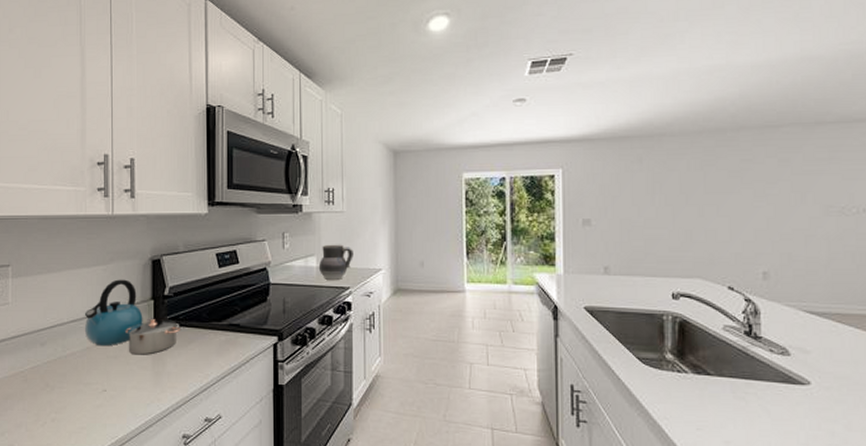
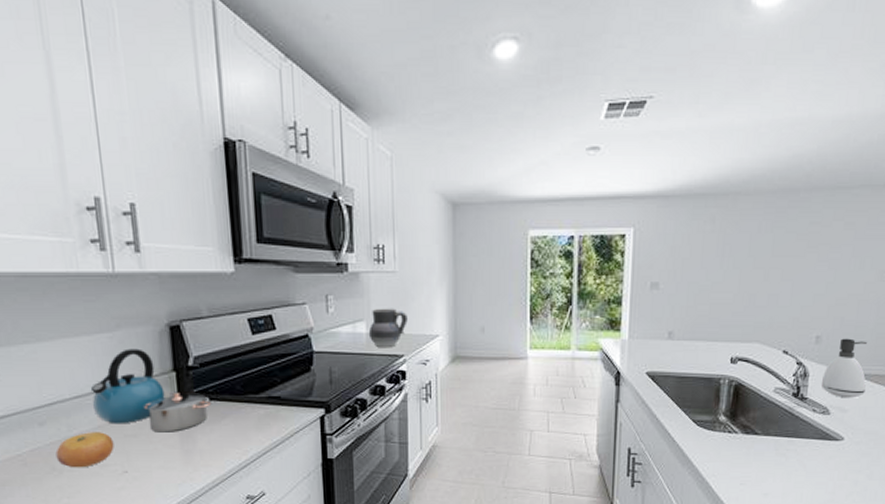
fruit: none [51,353,98,386] -> present [55,432,114,468]
soap dispenser: none [775,274,827,339] -> present [820,338,867,398]

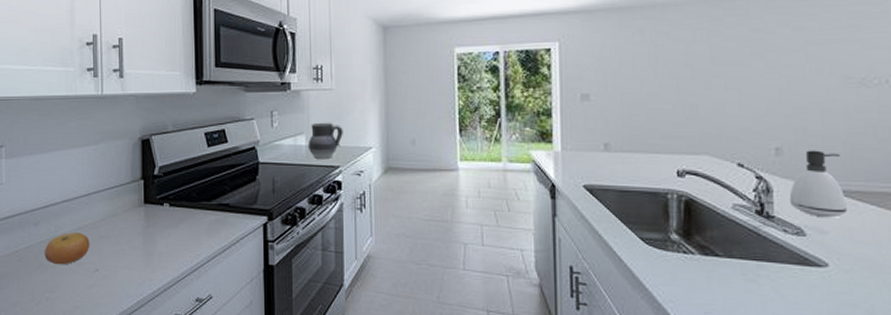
kettle: present [91,348,165,423] -> none [77,159,134,225]
cooking pot: present [142,392,212,433] -> none [115,198,171,235]

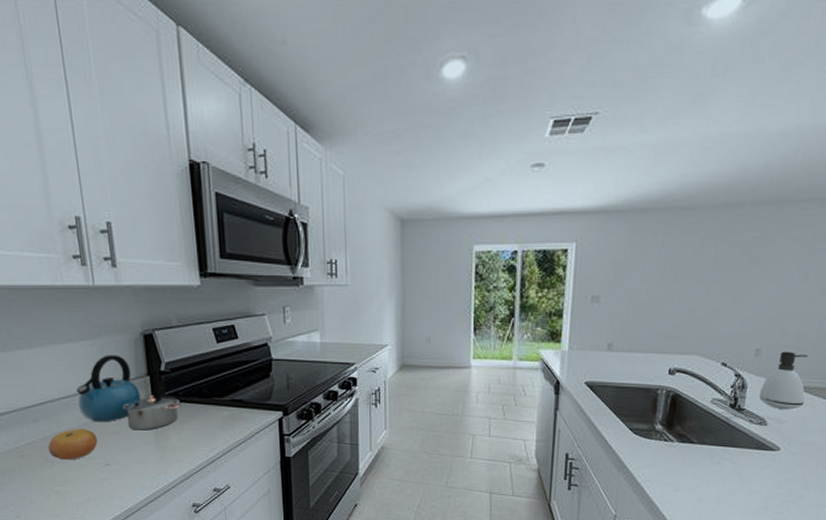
kettle: none [77,159,134,225] -> present [77,355,141,421]
cooking pot: none [115,198,171,235] -> present [121,394,182,430]
ceramic jug: present [307,122,343,160] -> none [322,319,358,357]

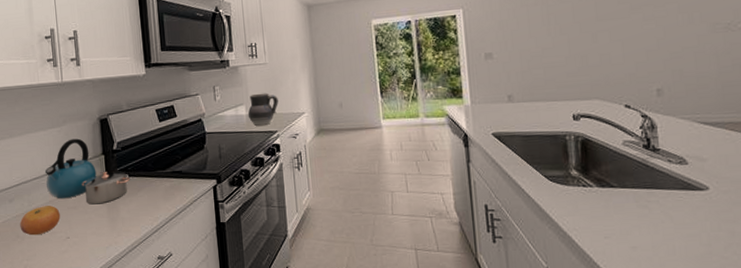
ceramic jug: none [322,319,358,357] -> present [247,92,279,127]
soap dispenser: present [758,351,808,410] -> none [671,89,722,148]

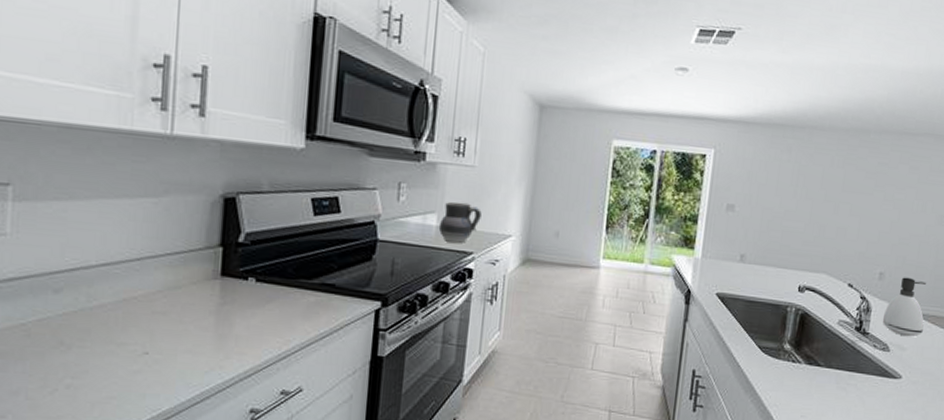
fruit: present [20,206,60,236] -> none [67,305,138,345]
kettle: present [45,138,97,198] -> none [122,217,207,299]
cooking pot: present [81,171,131,205] -> none [179,269,258,313]
soap dispenser: none [671,89,722,148] -> present [882,277,926,337]

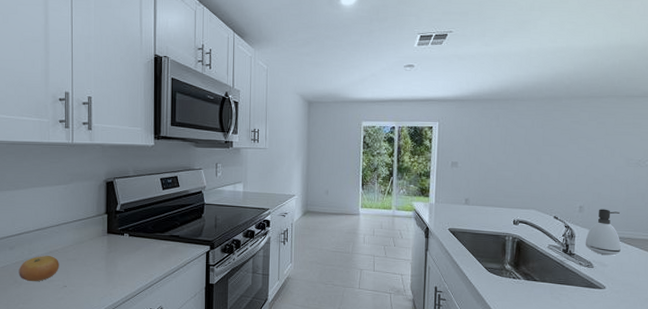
fruit: none [67,305,138,345] -> present [18,256,59,282]
ceramic jug: present [438,201,482,244] -> none [244,174,273,203]

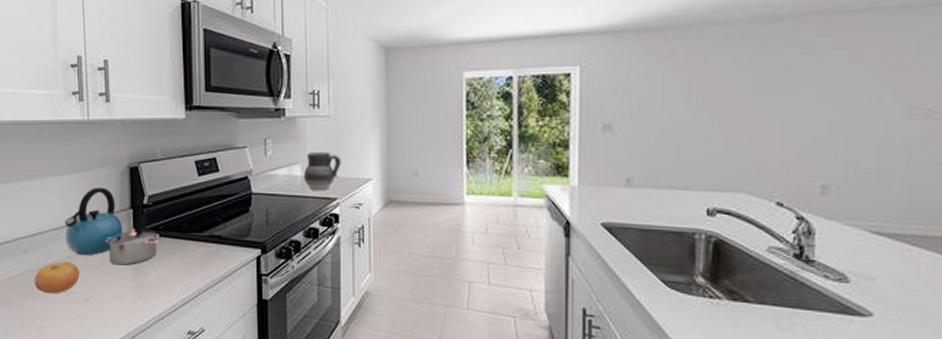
kettle: none [49,197,98,250] -> present [65,187,123,255]
cooking pot: none [82,229,131,259] -> present [104,227,162,266]
ceramic jug: none [244,174,273,203] -> present [303,151,341,191]
soap dispenser: present [585,209,621,256] -> none [832,189,899,264]

